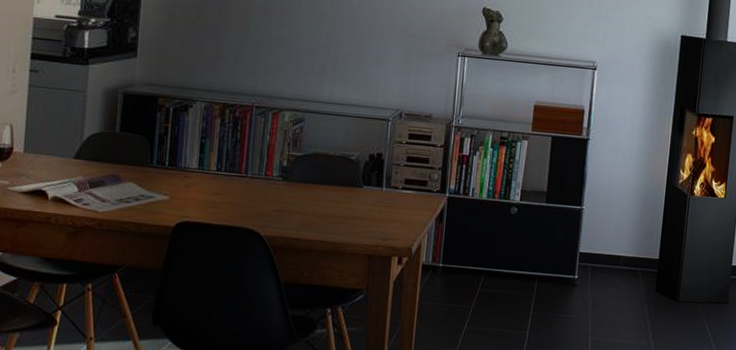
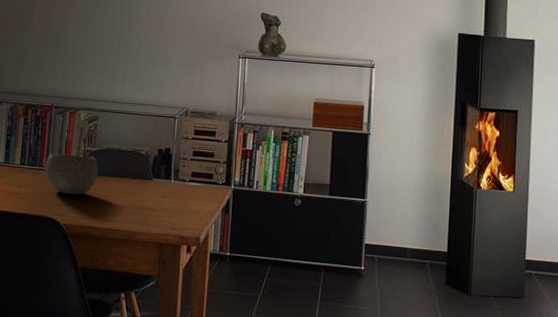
bowl: none [244,159,304,204] -> present [45,154,98,195]

